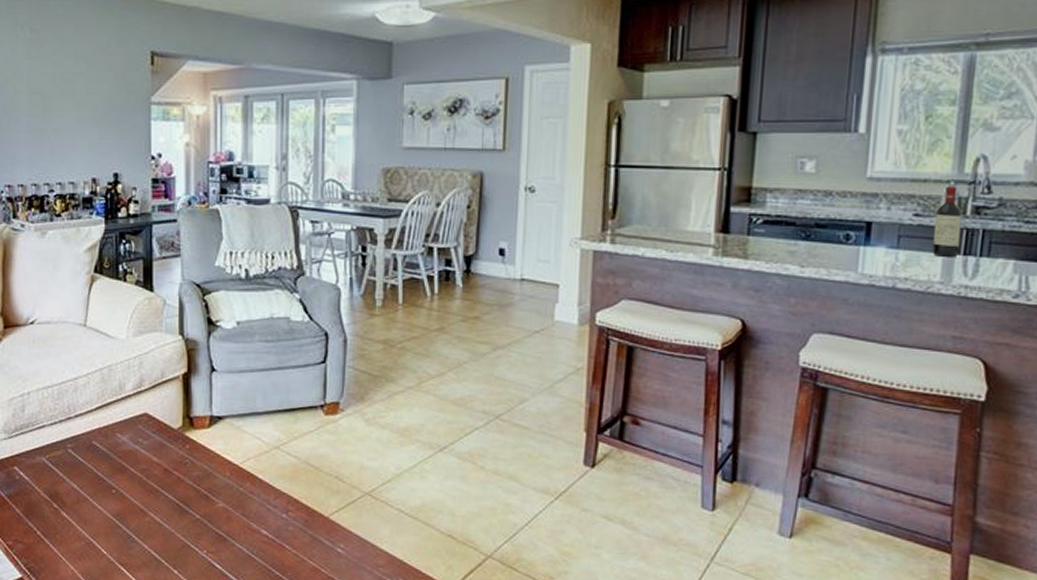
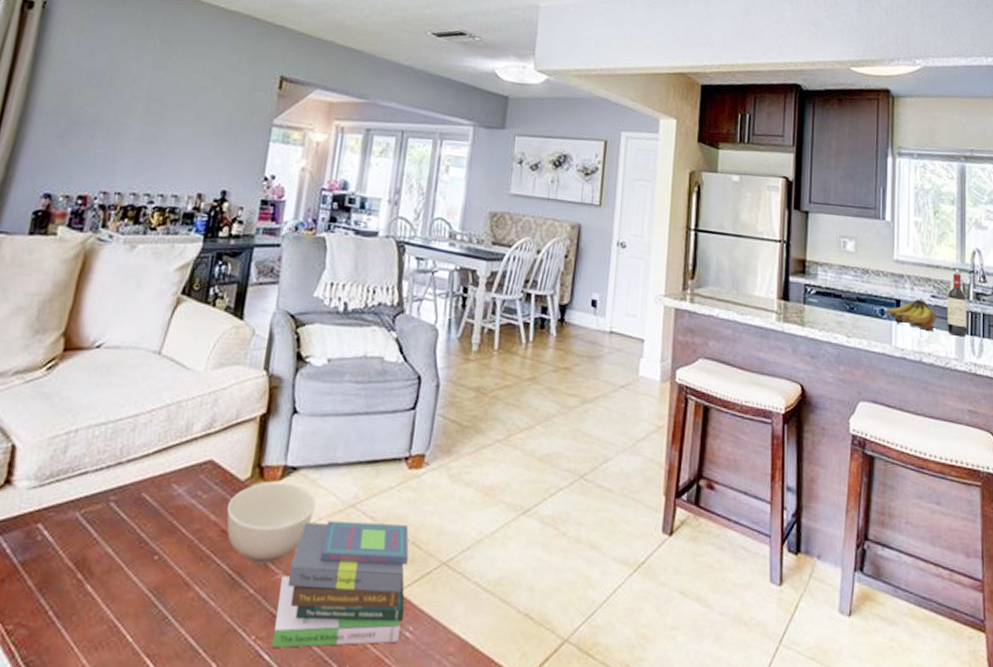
bowl: none [167,429,244,496] -> present [226,482,316,565]
books: none [221,460,335,560] -> present [271,521,409,648]
fruit: none [851,220,920,253] -> present [886,299,937,331]

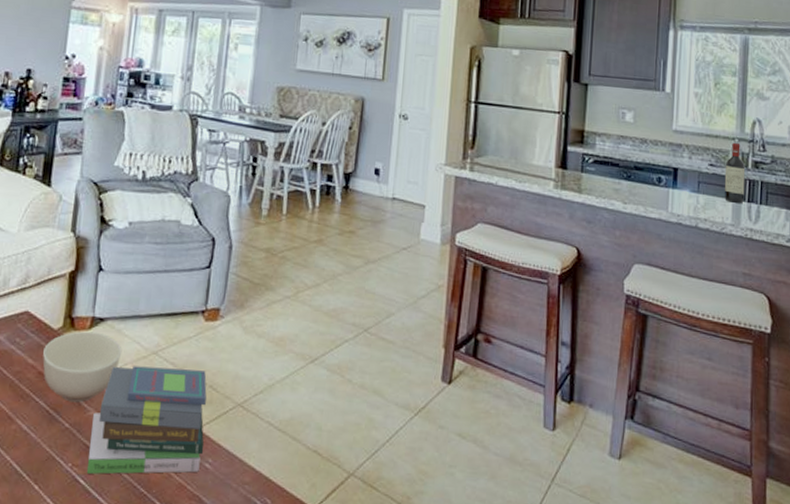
fruit: present [886,299,937,331] -> none [663,168,714,198]

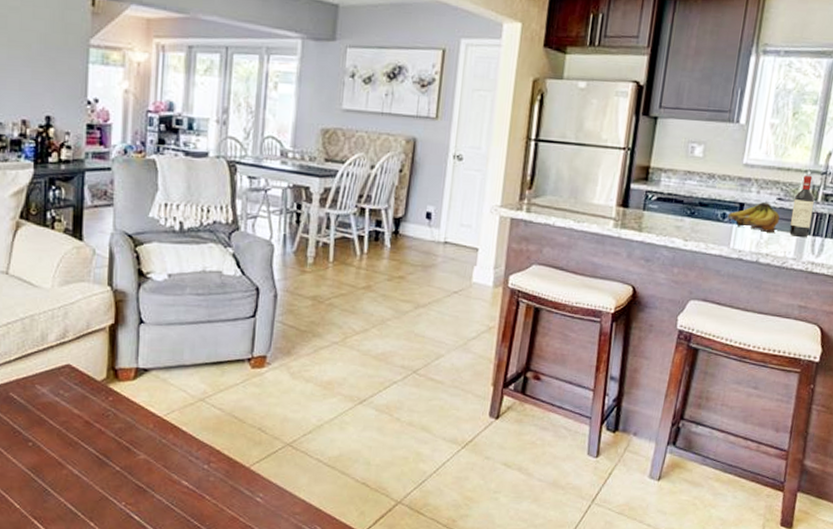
bowl: present [42,331,122,403] -> none [88,381,169,448]
books: present [86,366,207,474] -> none [140,412,256,511]
fruit: none [663,168,714,198] -> present [727,202,780,233]

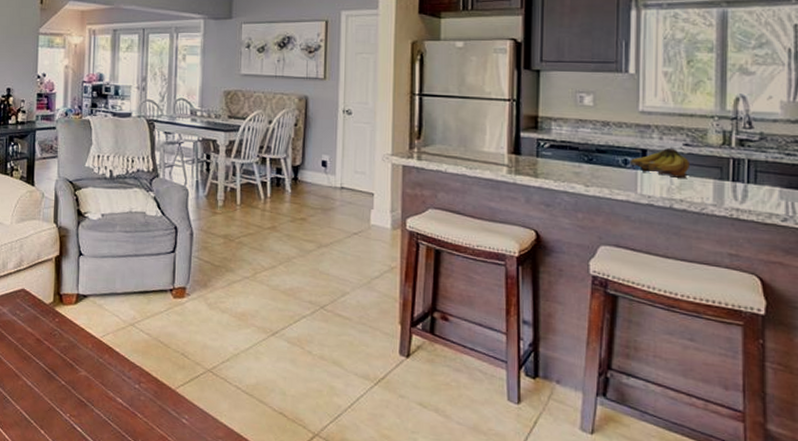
wine bottle: present [789,175,815,237] -> none [702,120,728,183]

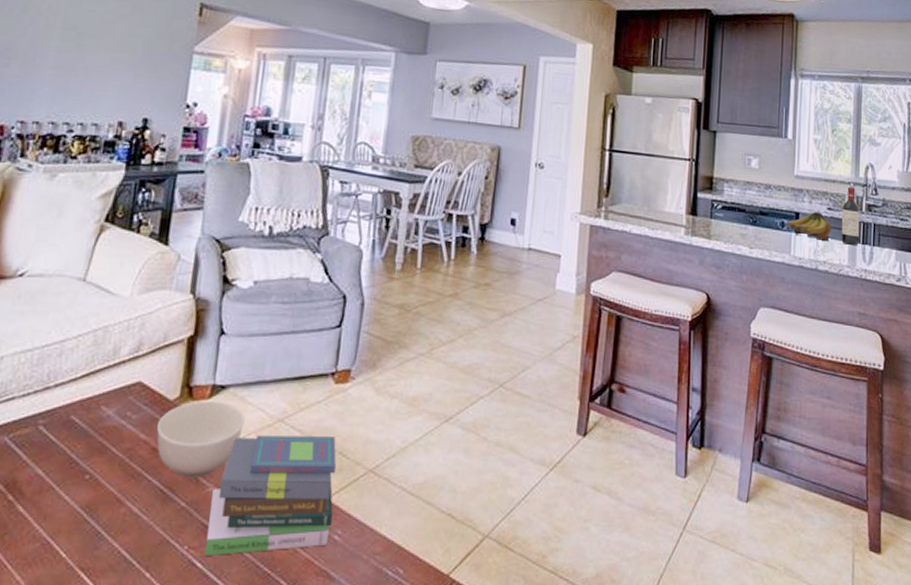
bowl: none [39,305,104,365] -> present [156,400,245,479]
books: none [82,335,181,427] -> present [204,435,336,556]
wine bottle: none [702,120,728,183] -> present [841,186,860,245]

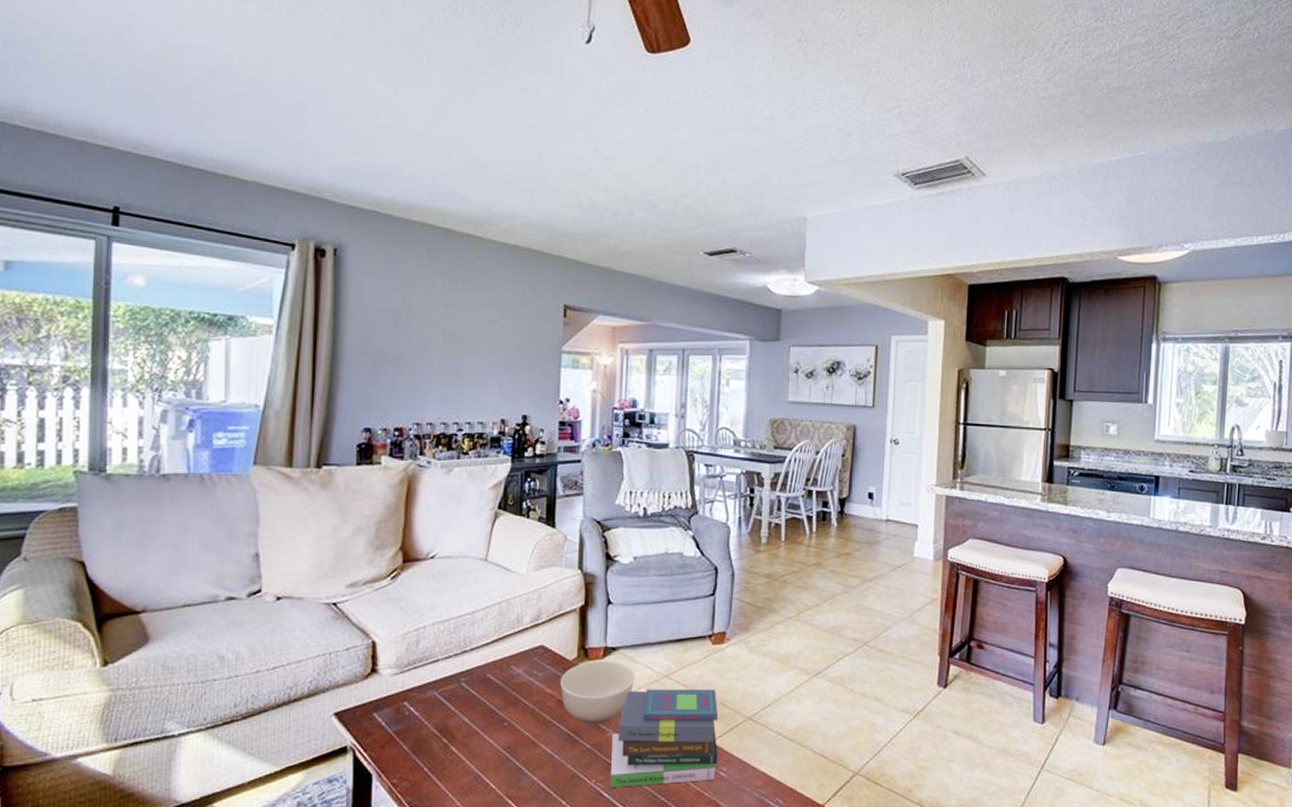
fruit: present [786,212,832,241] -> none [1145,475,1194,502]
wine bottle: present [841,186,860,245] -> none [1203,448,1224,506]

